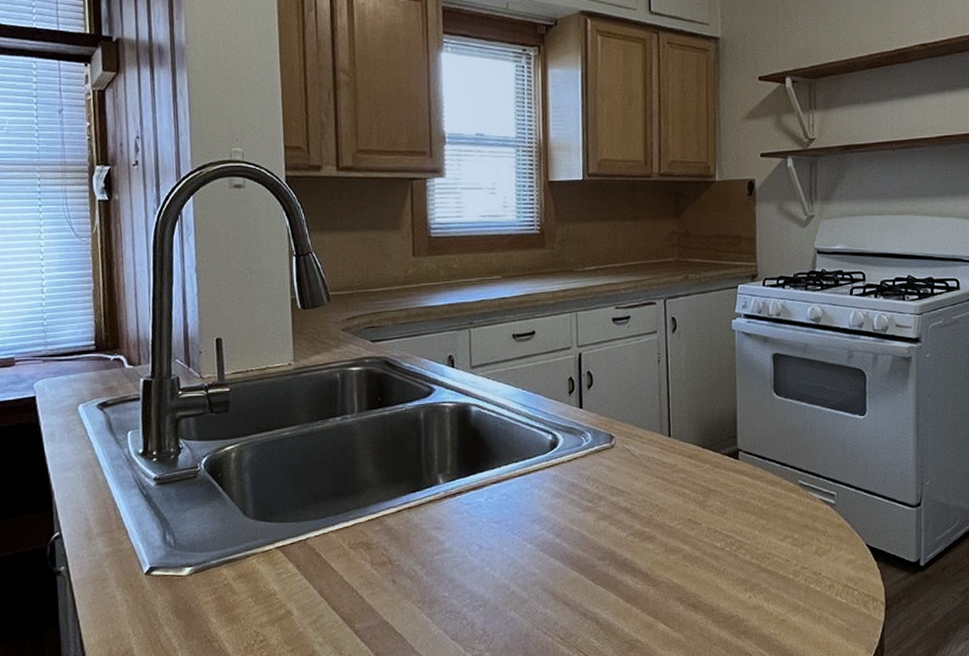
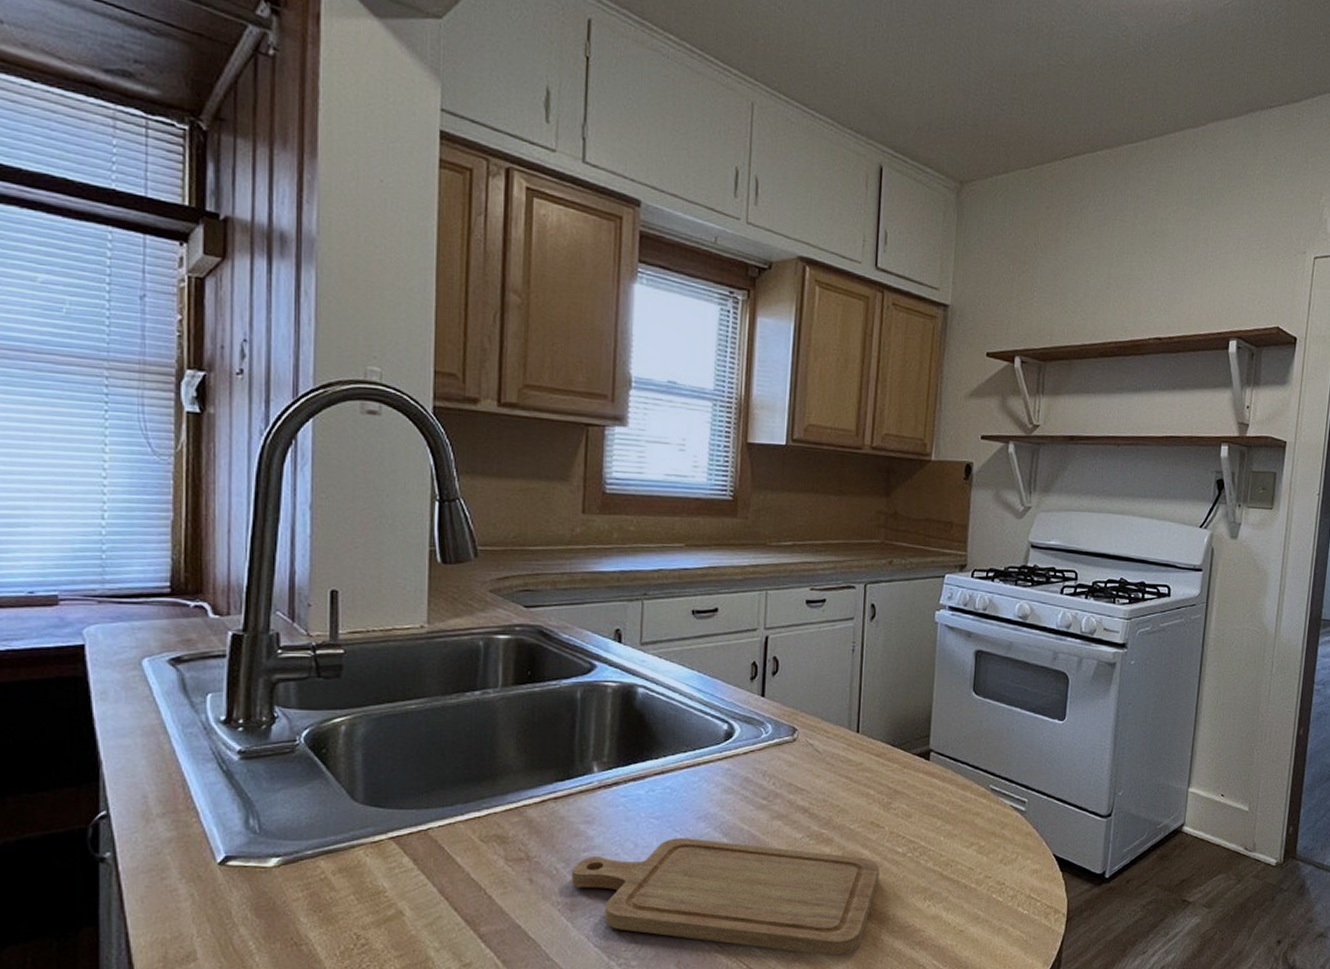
chopping board: none [427,539,701,645] -> present [570,838,880,956]

